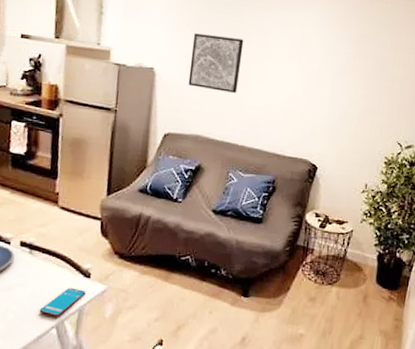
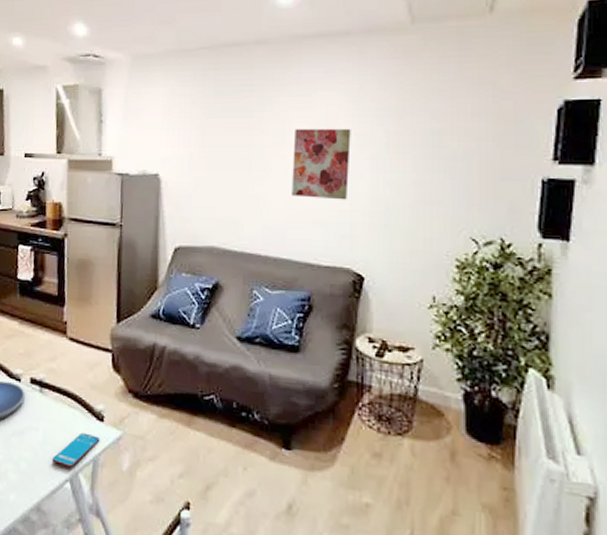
wall art: present [188,33,244,93] -> none [197,130,257,193]
wall art: none [268,42,320,106] -> present [292,128,351,200]

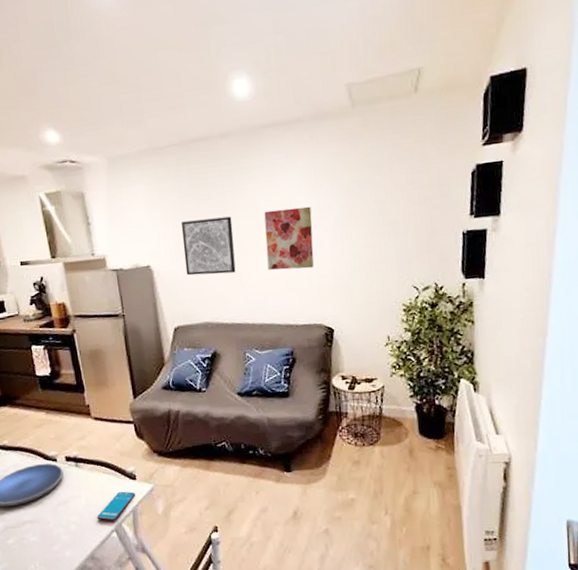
wall art: none [197,130,257,193] -> present [181,216,236,276]

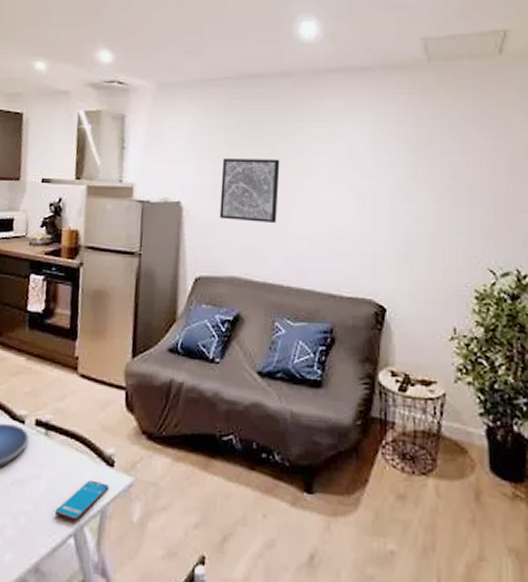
wall art: present [264,206,314,270] -> none [314,159,372,230]

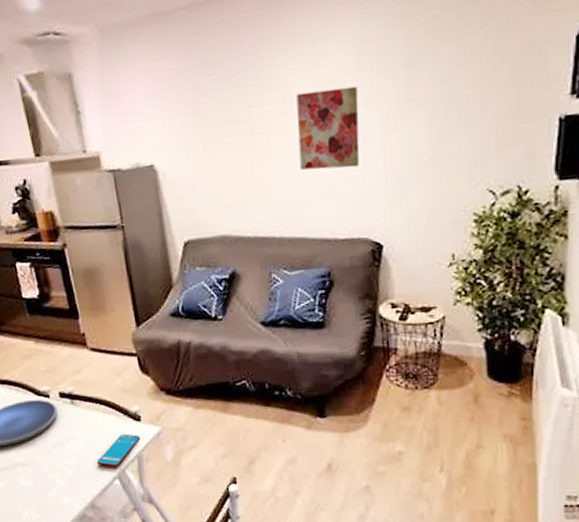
wall art: present [219,158,280,223] -> none [191,101,260,178]
wall art: none [314,159,372,230] -> present [296,86,360,170]

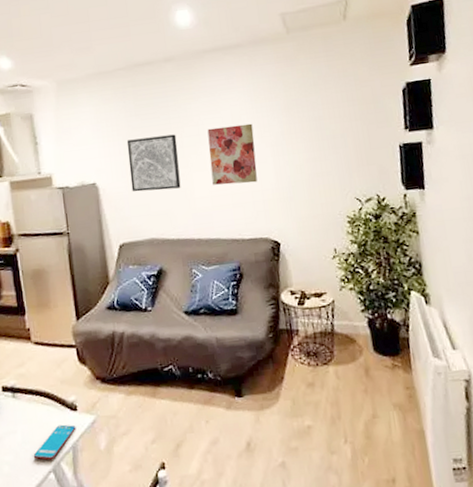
wall art: none [191,101,260,178] -> present [126,134,181,192]

